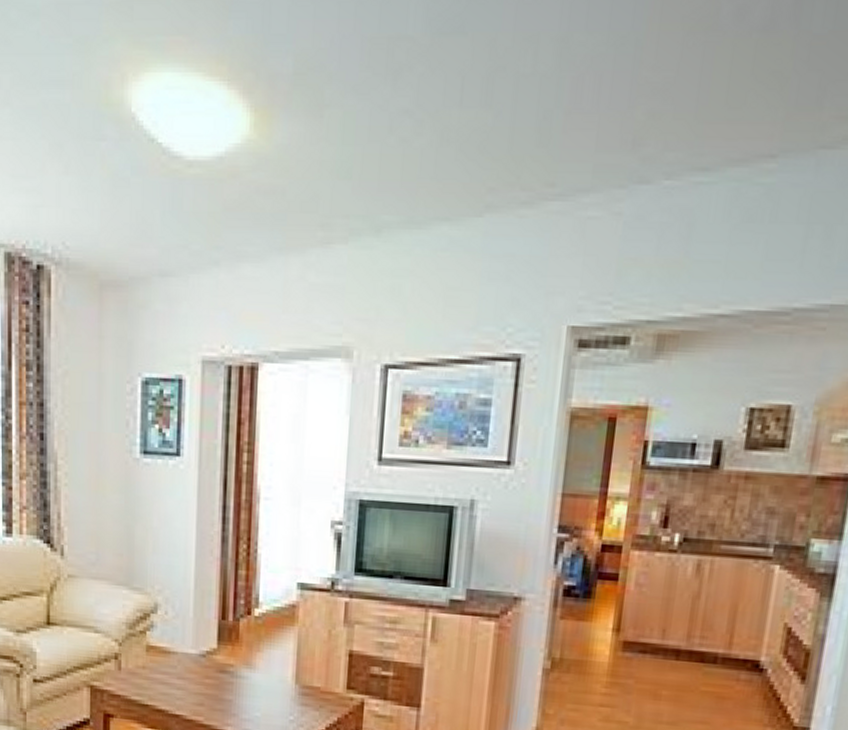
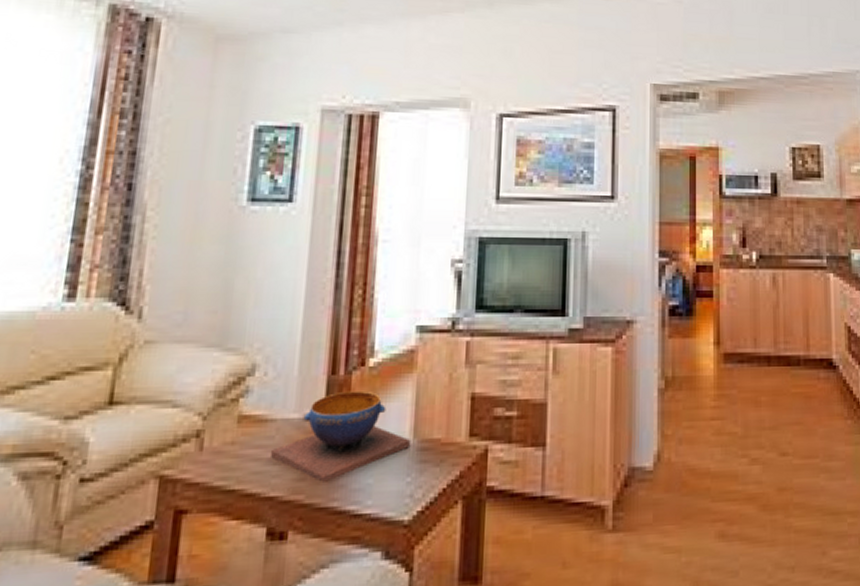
decorative bowl: none [175,635,293,709] -> present [271,390,411,482]

